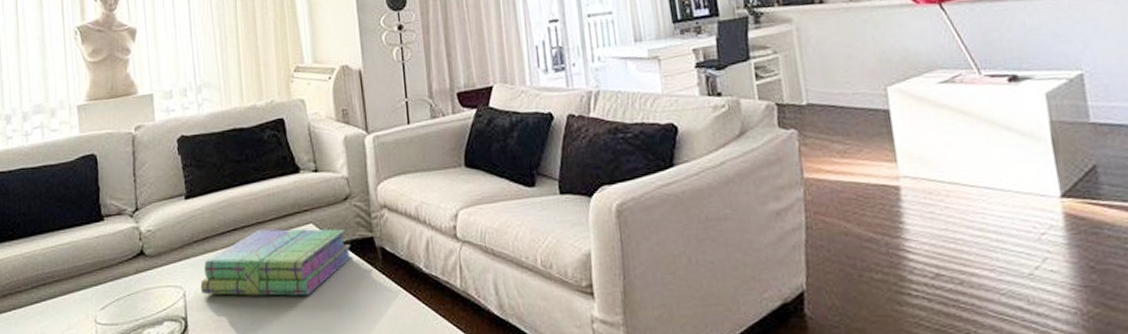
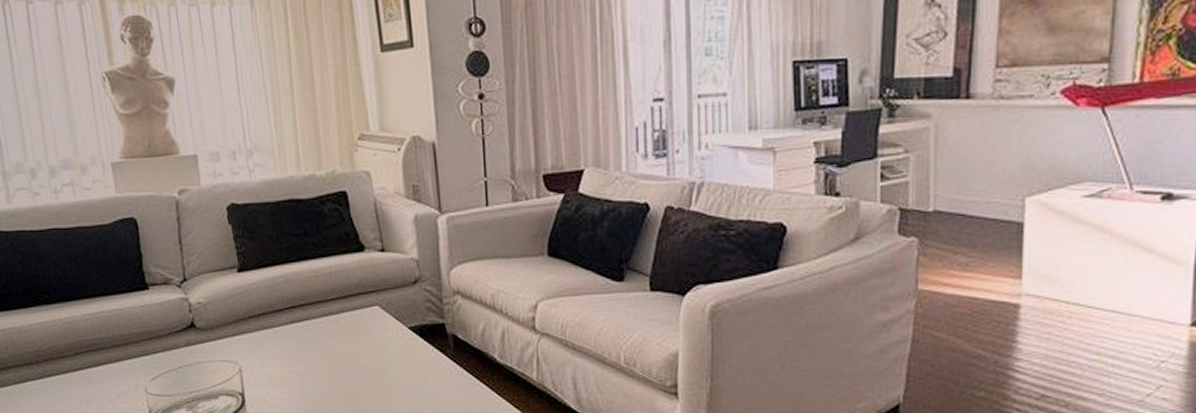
stack of books: present [200,229,353,296] -> none [257,310,422,378]

